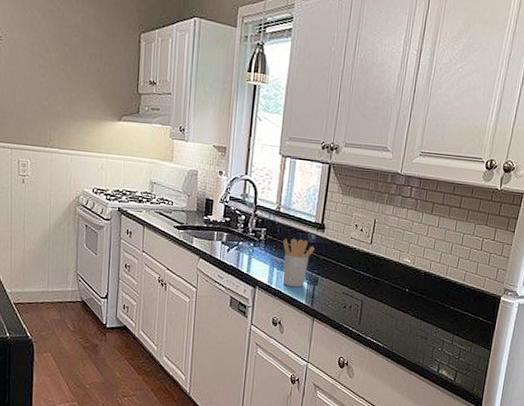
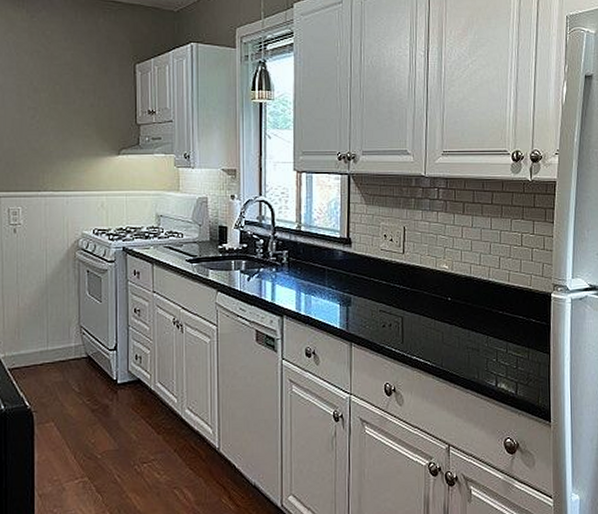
utensil holder: present [282,238,315,288] -> none [308,257,343,311]

